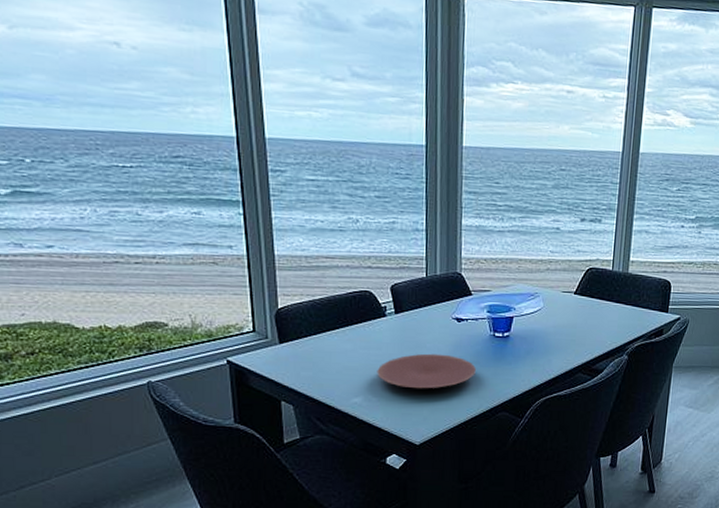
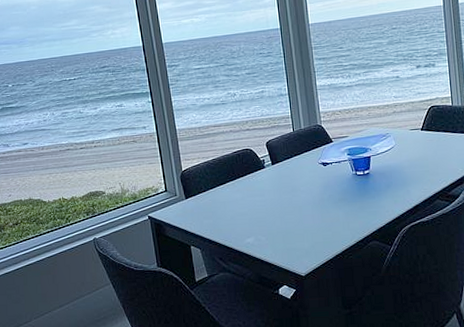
plate: present [377,353,476,389] -> none [263,195,345,227]

